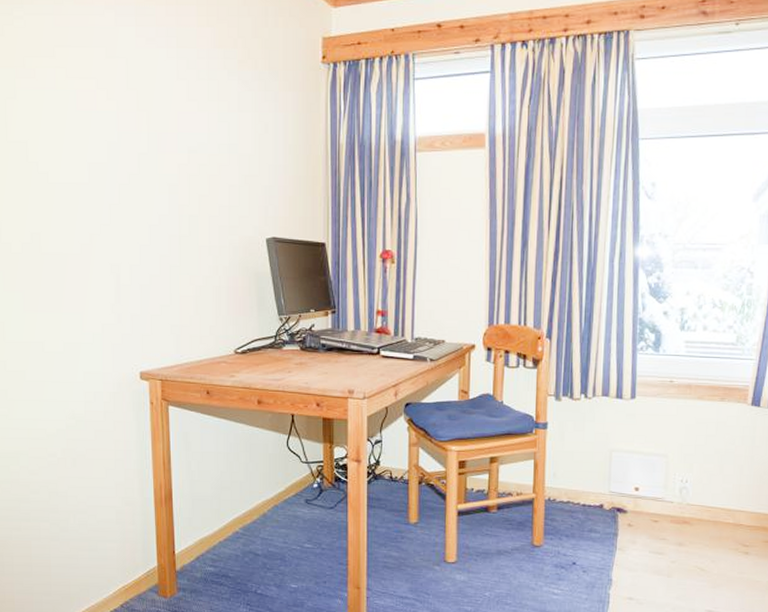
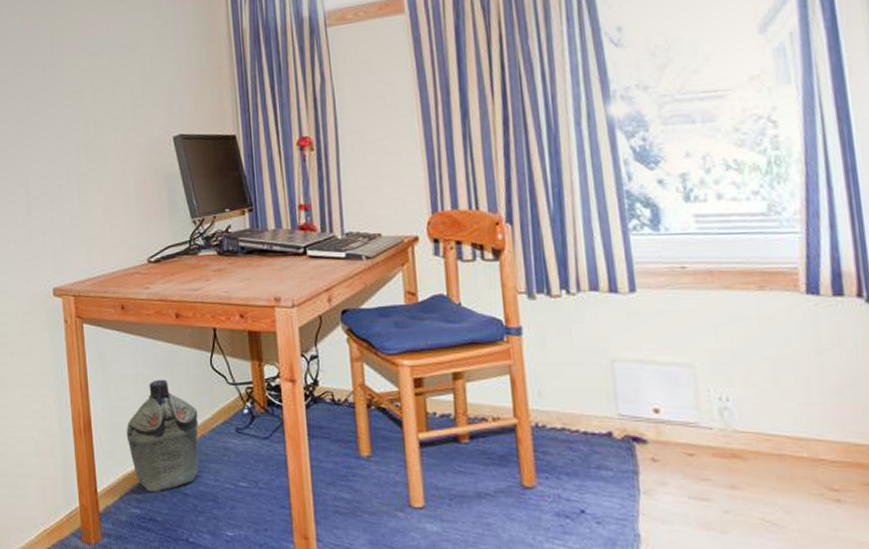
military canteen: none [205,457,272,553] -> present [126,379,199,493]

